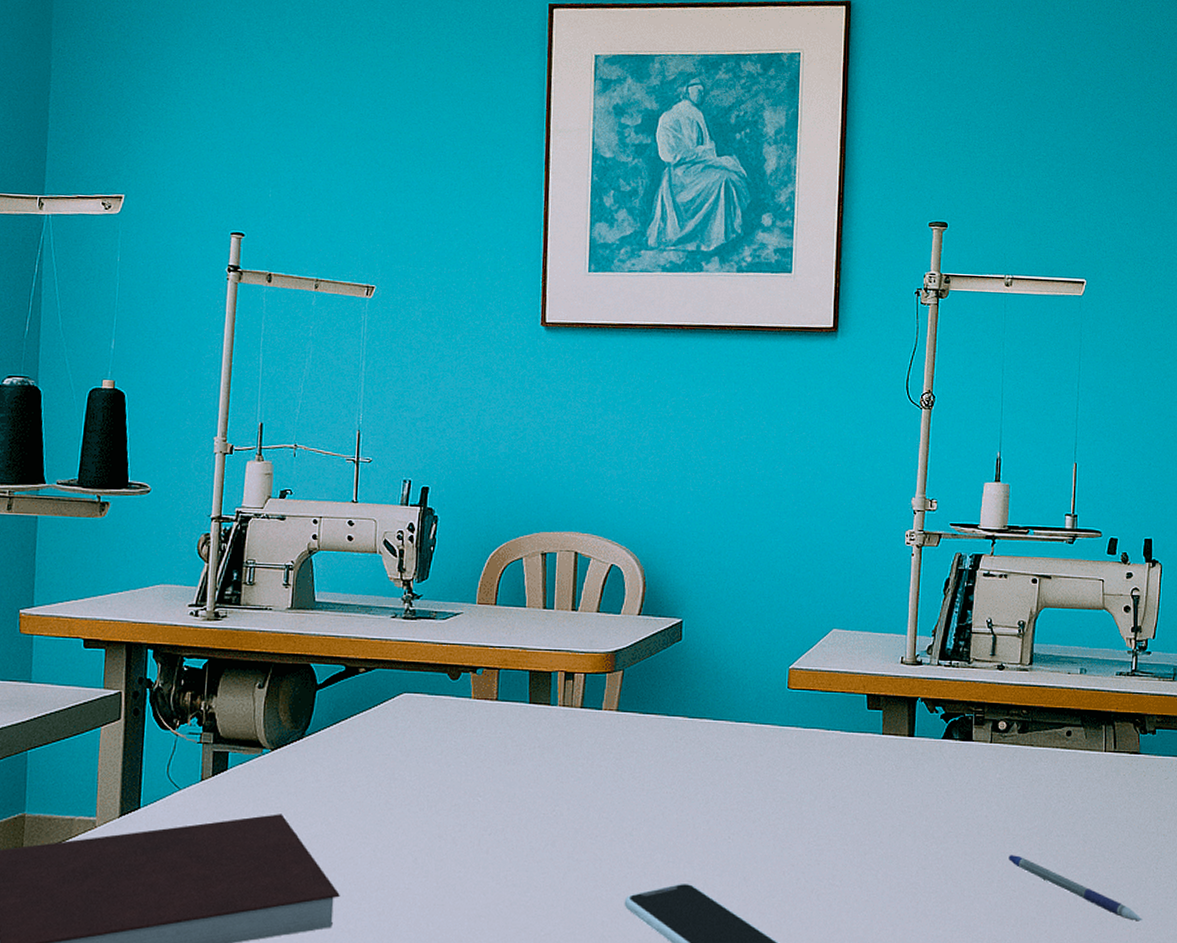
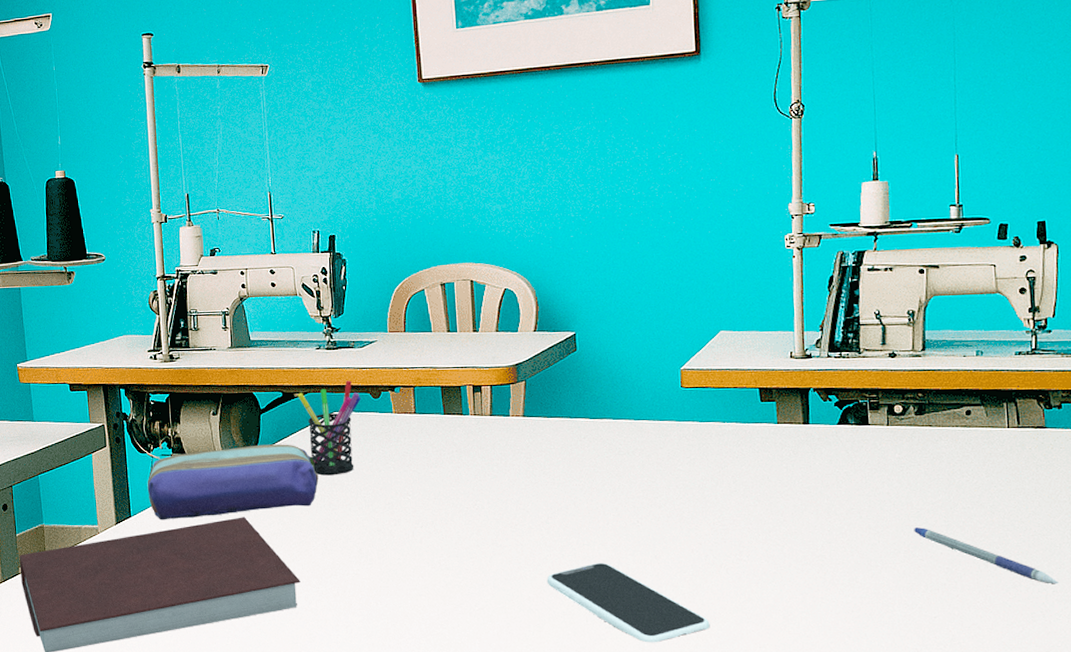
pencil case: none [165,727,377,814] -> present [147,444,319,520]
pen holder: none [363,656,437,769] -> present [297,380,361,476]

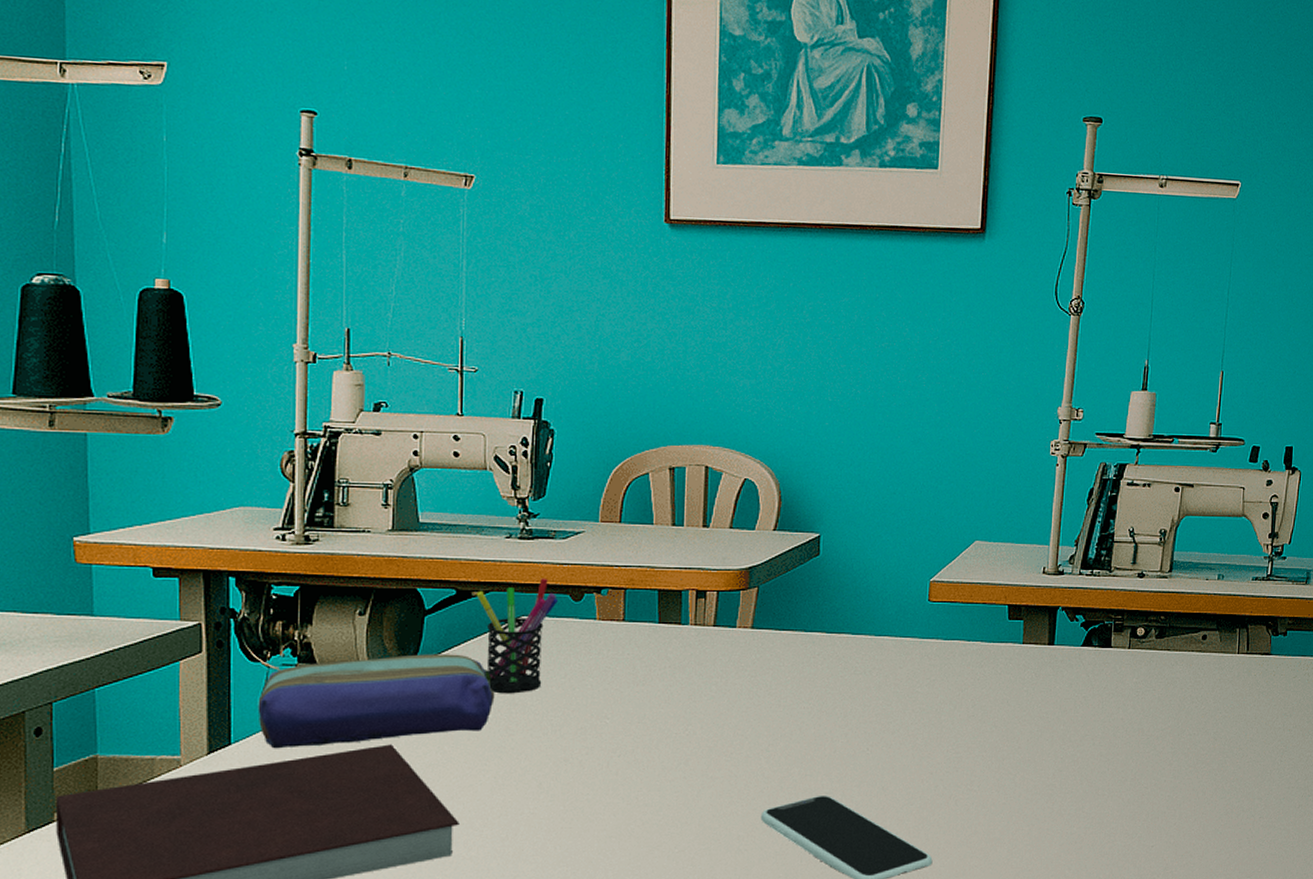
pen: present [914,527,1060,584] -> none [1142,754,1267,811]

